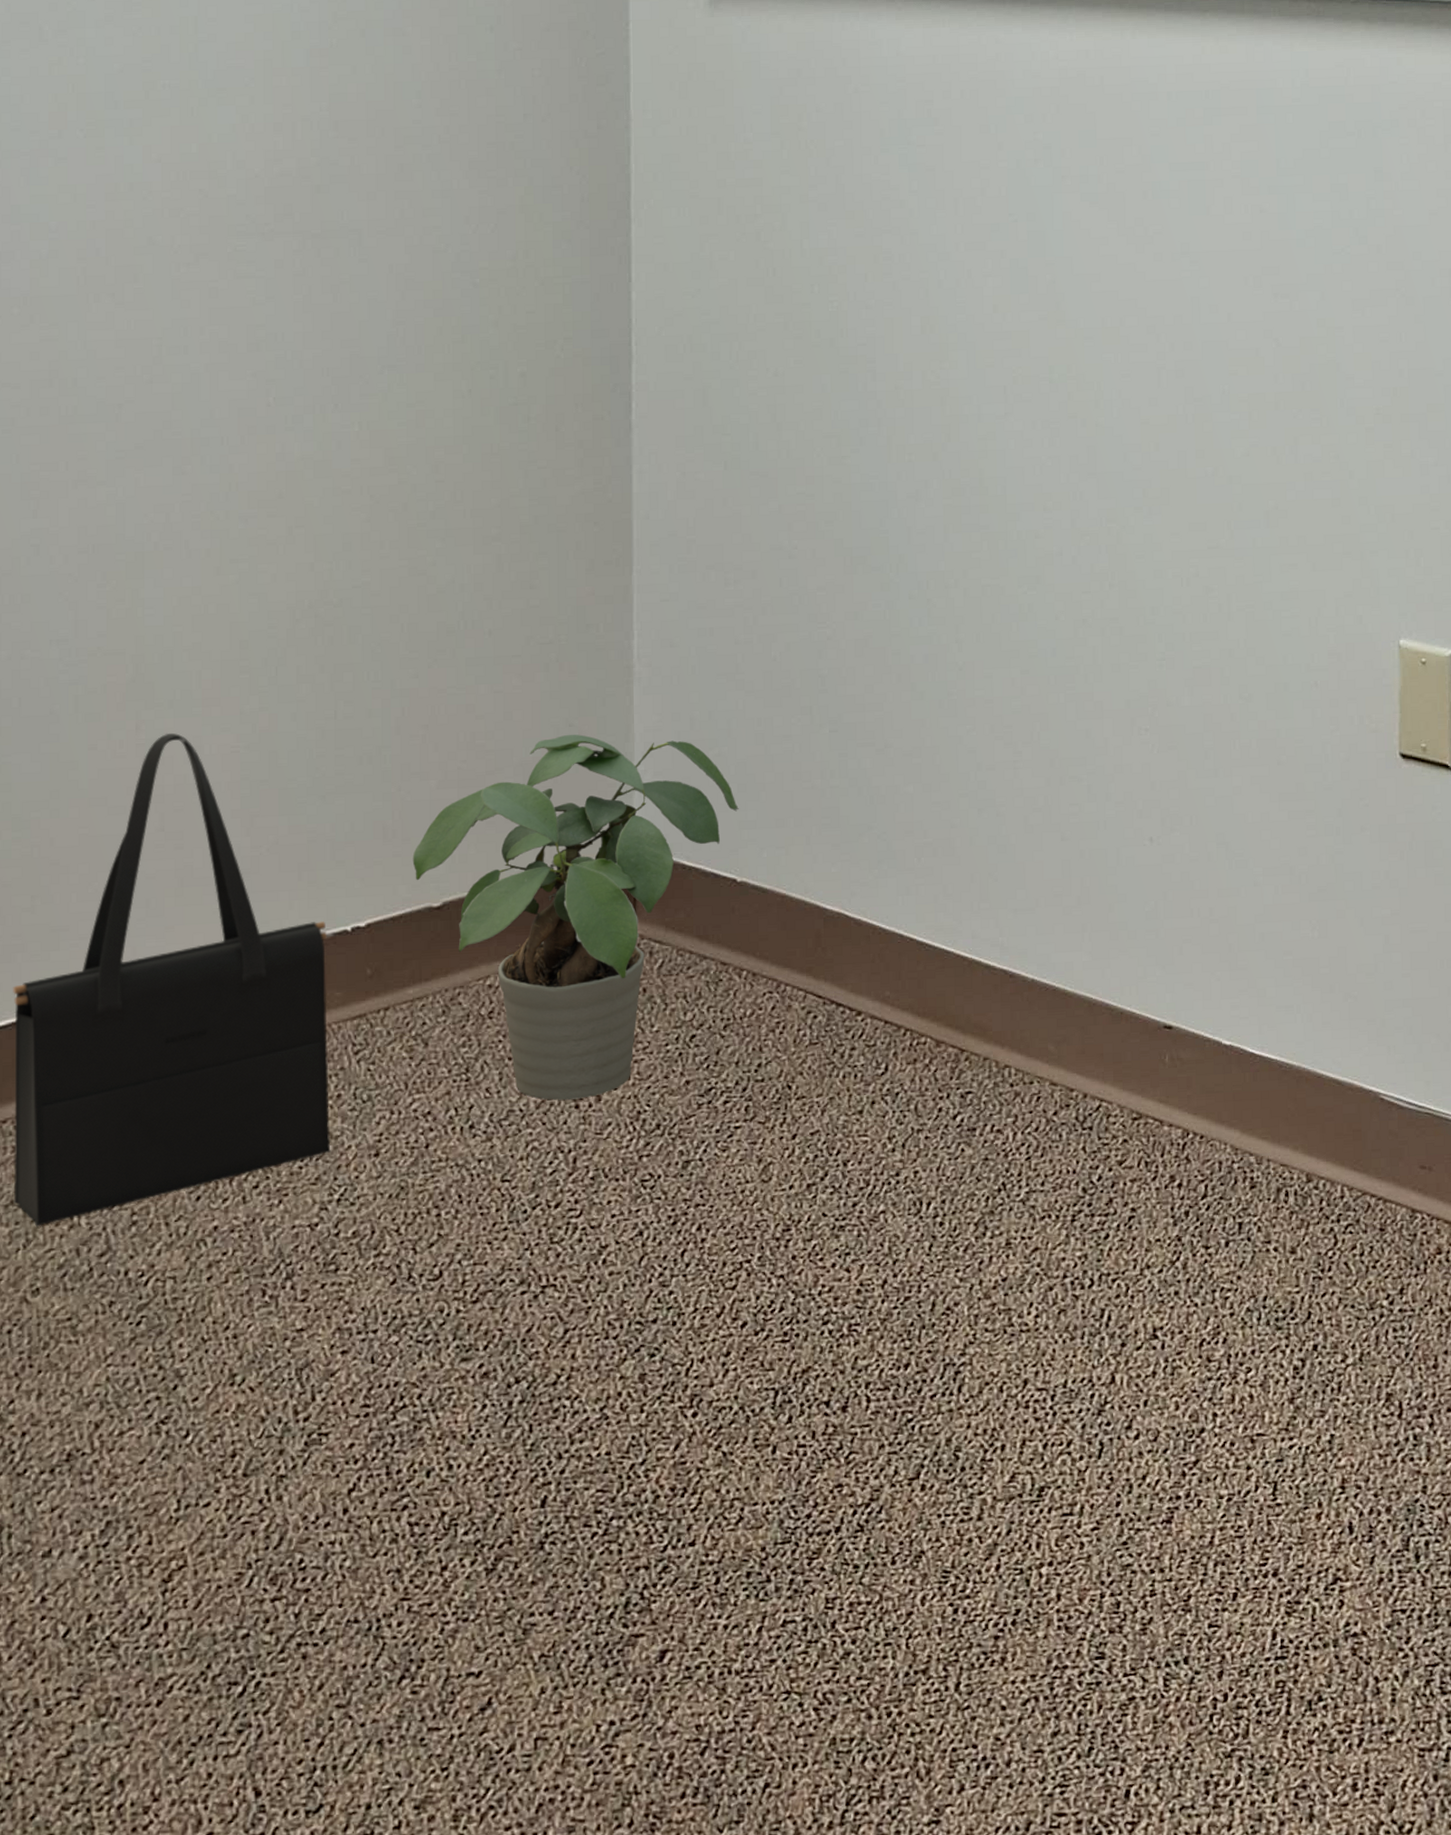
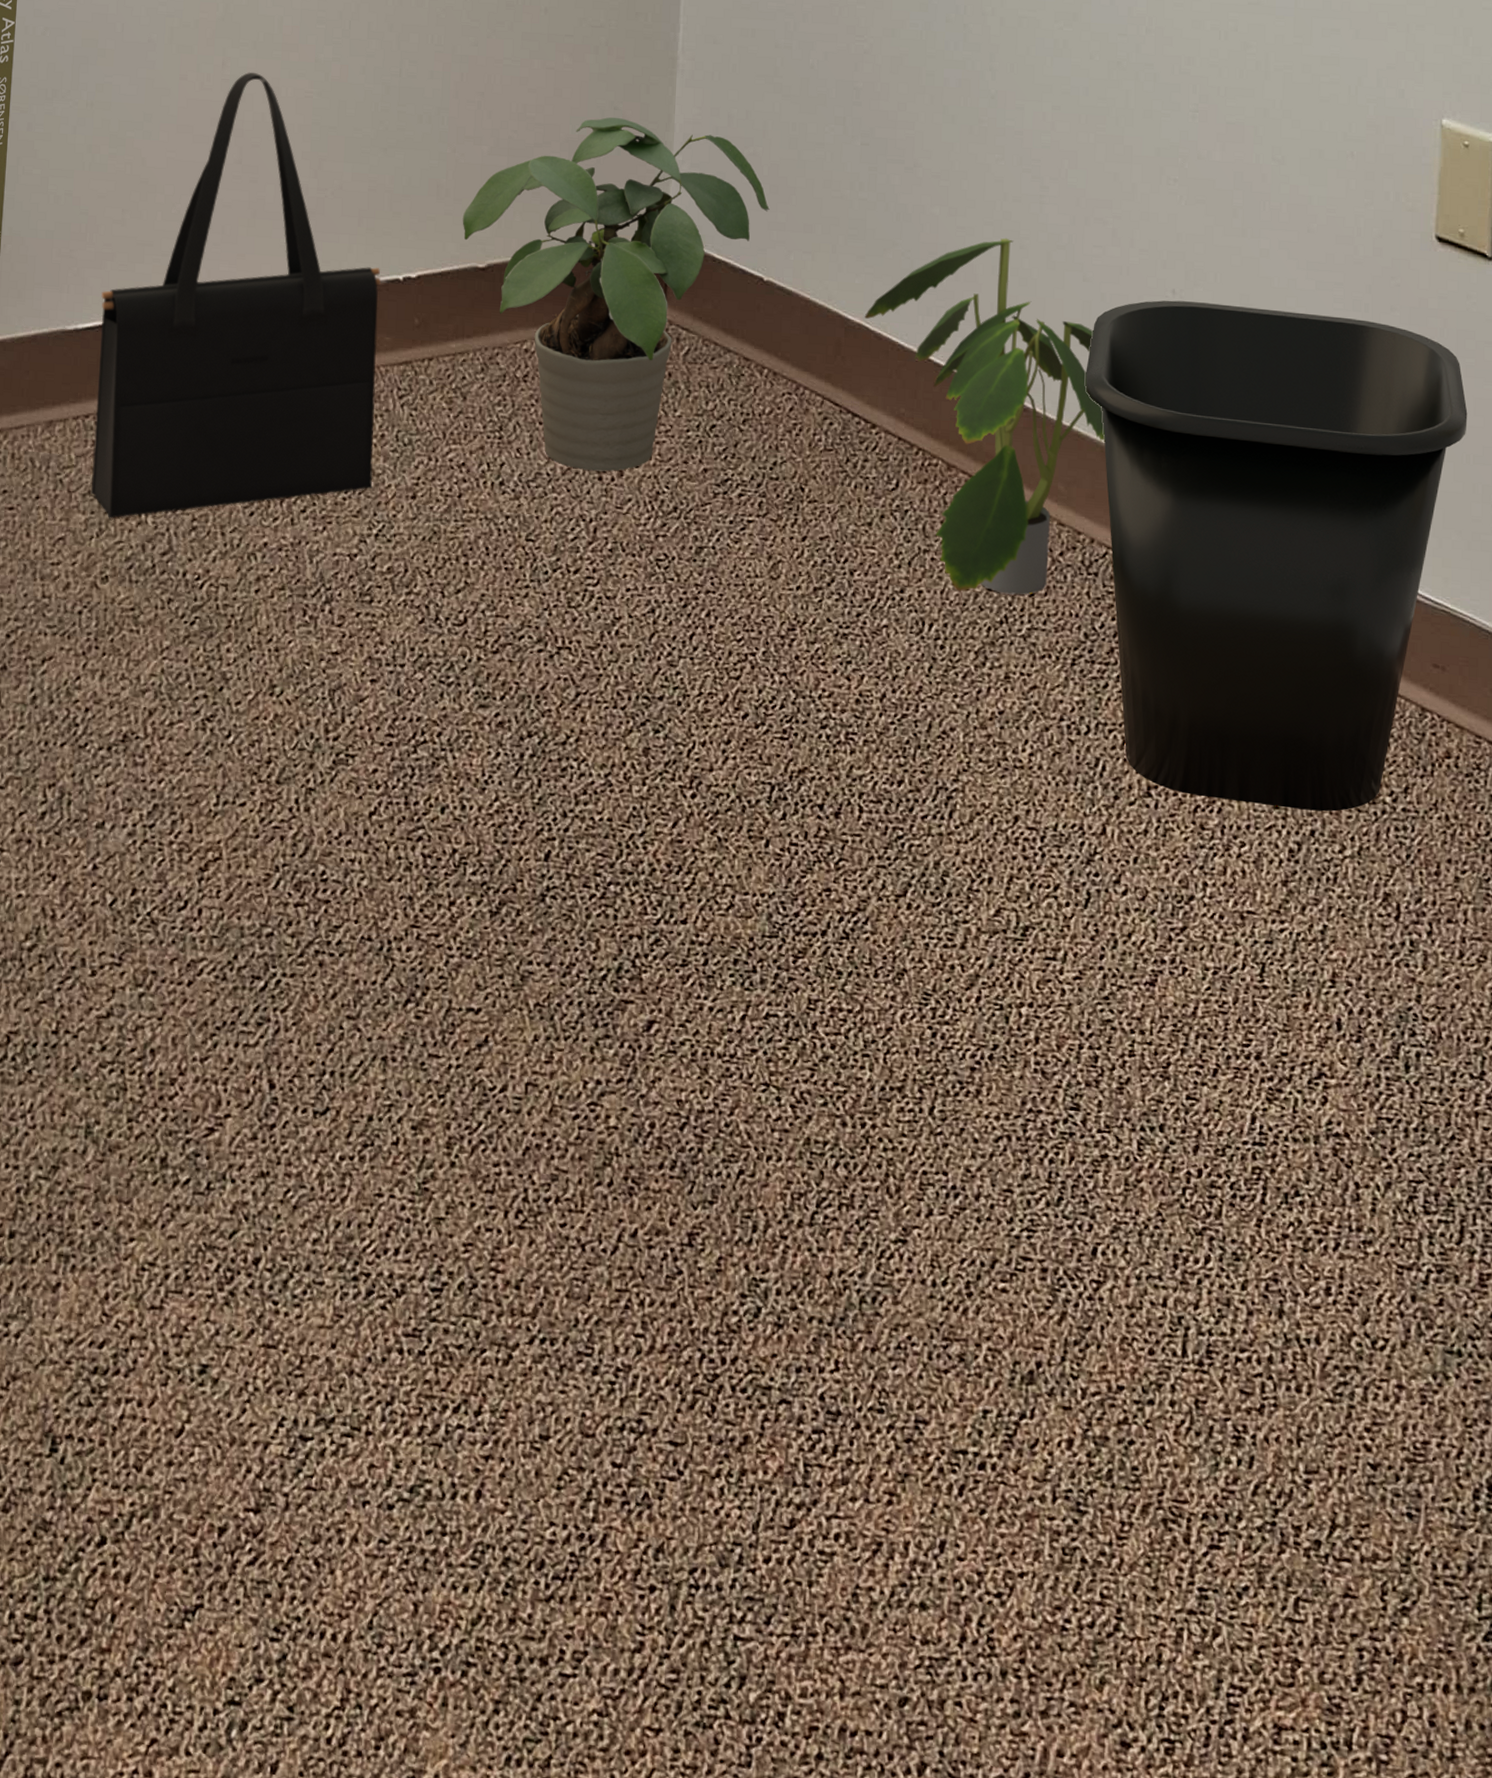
plant: none [843,807,1093,1165] -> present [864,237,1106,595]
waste bin: none [1069,843,1440,1330] -> present [1085,300,1468,812]

